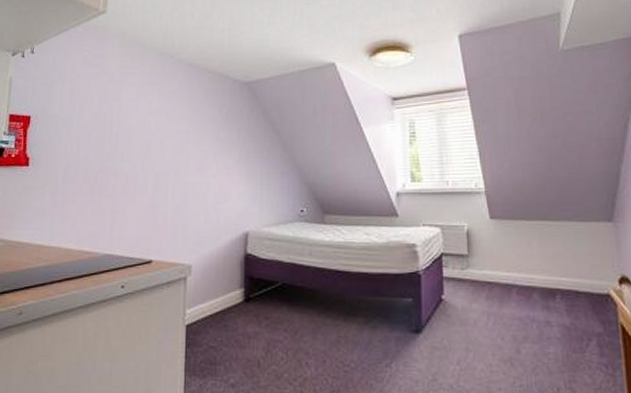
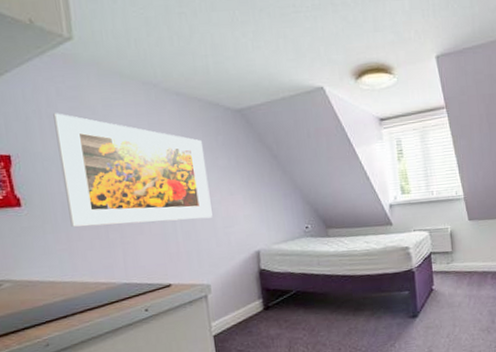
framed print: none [68,79,207,192] -> present [53,113,213,227]

